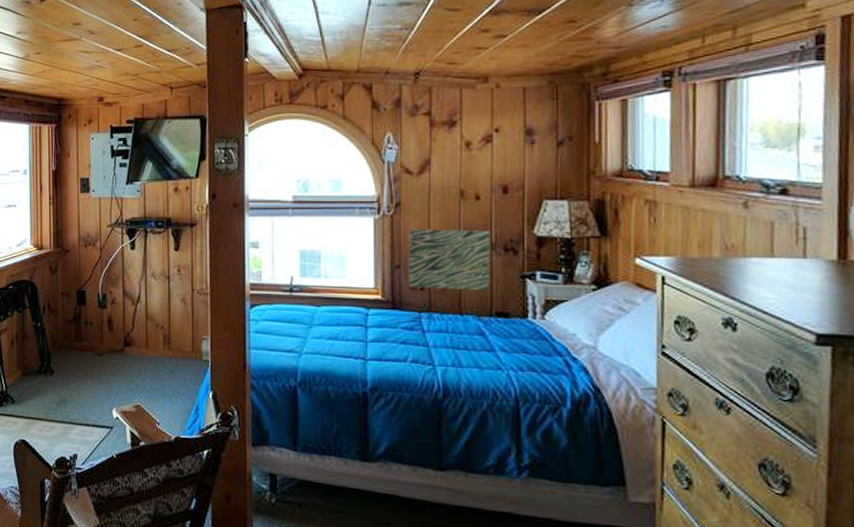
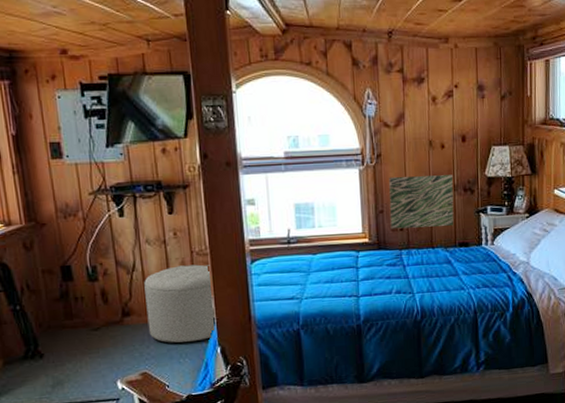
ottoman: none [146,302,210,382] -> present [144,264,214,343]

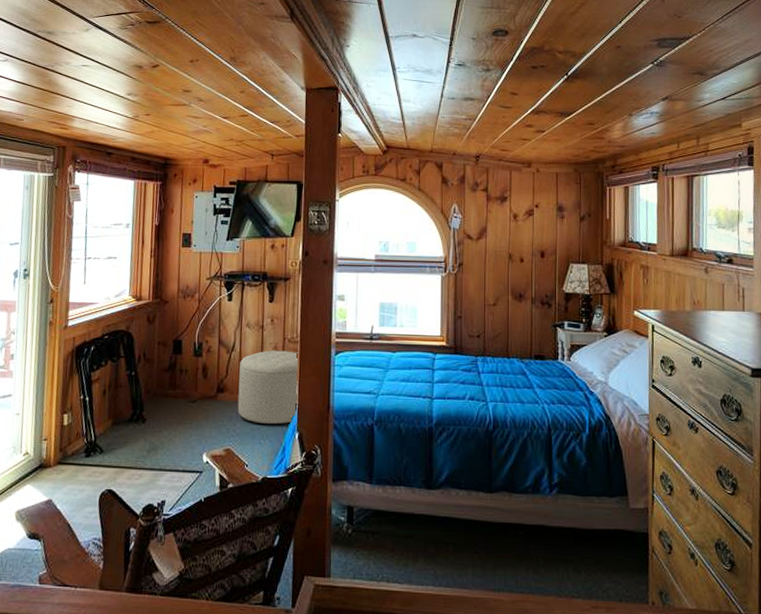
wall art: present [389,175,454,229] -> none [467,285,531,338]

